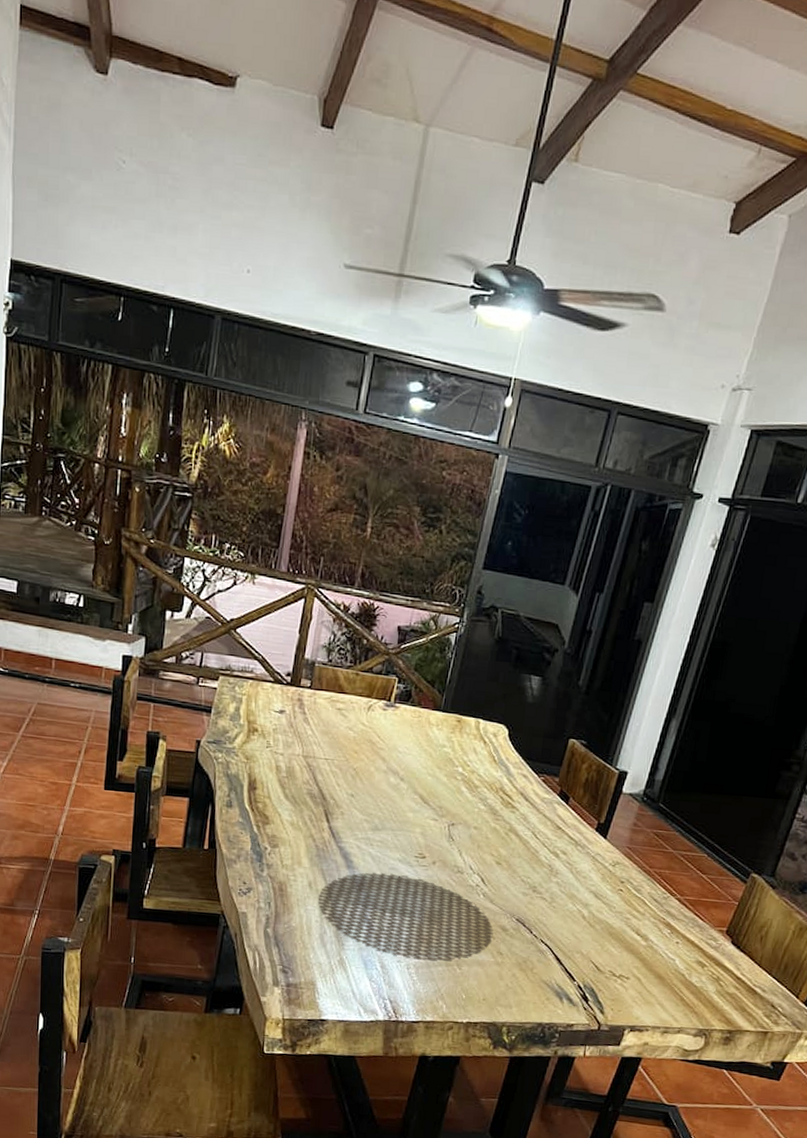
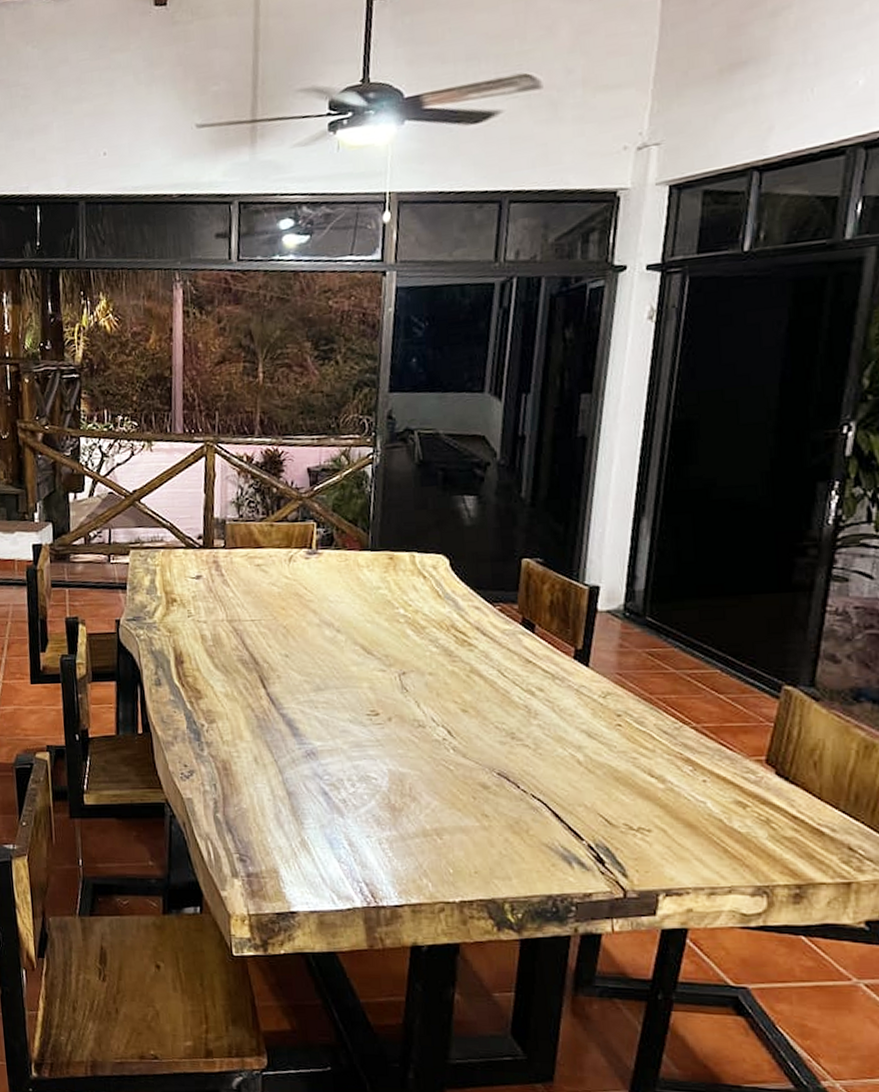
place mat: present [318,872,494,961] -> none [267,737,473,832]

